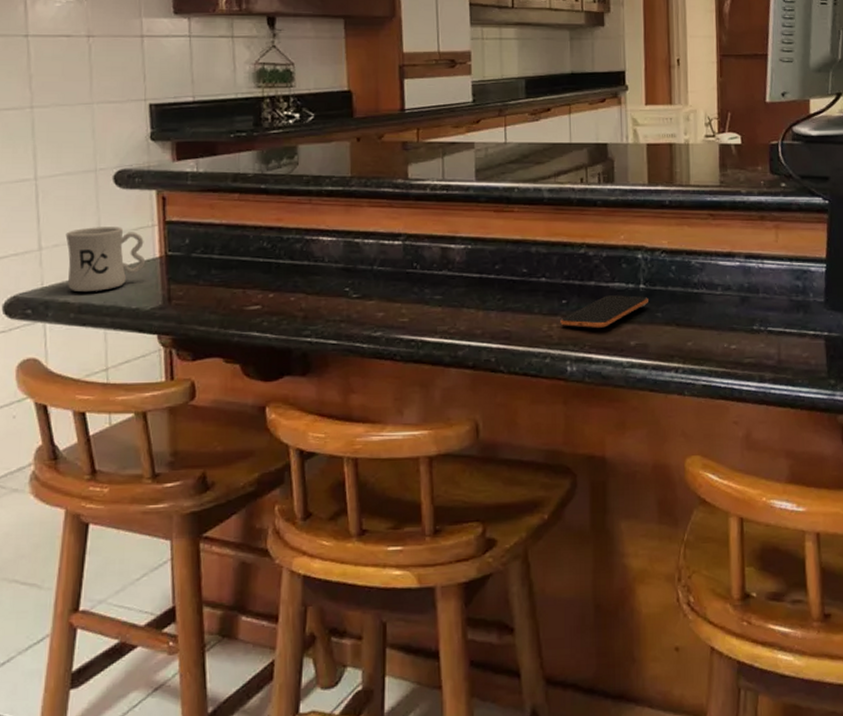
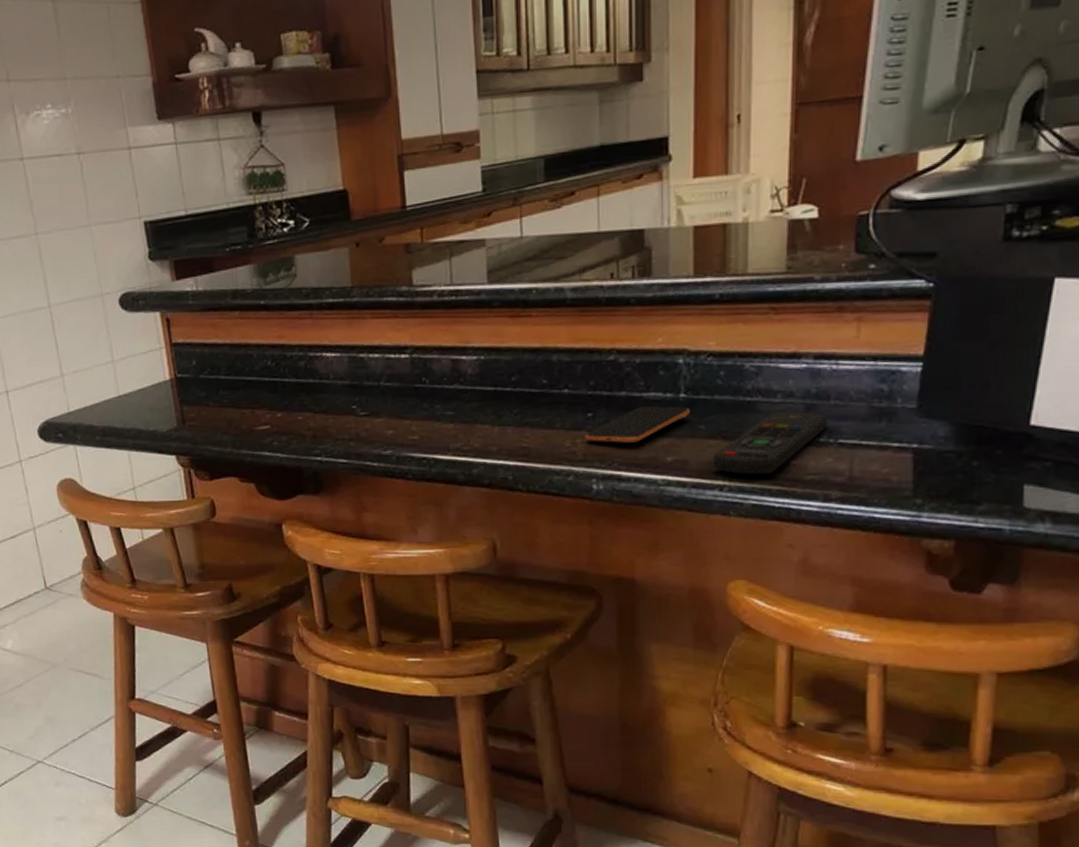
mug: present [65,227,146,291] -> none [83,351,158,415]
remote control: none [668,303,759,358] -> present [712,412,828,474]

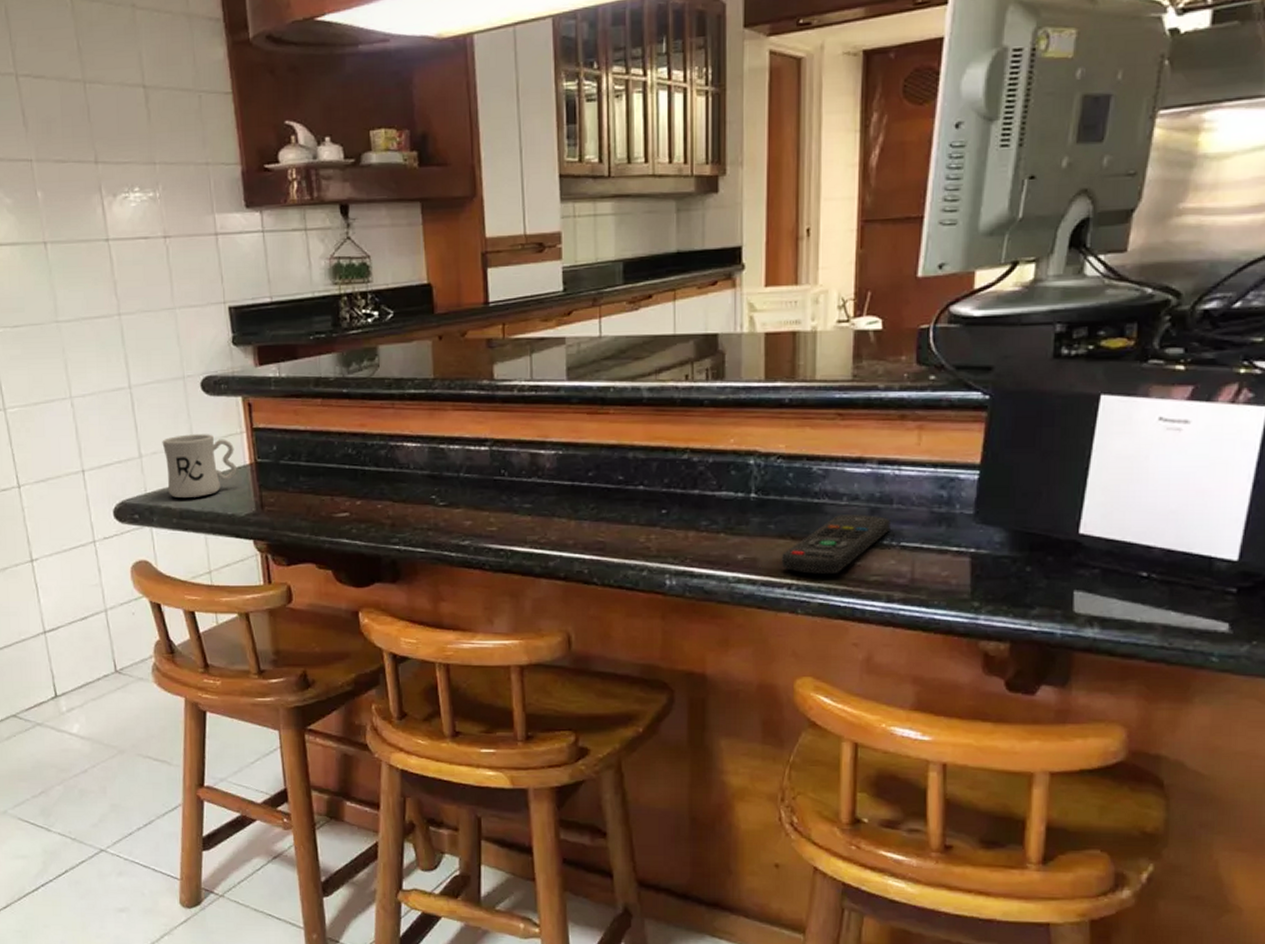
mug: none [83,351,158,415] -> present [162,434,237,498]
smartphone: present [585,406,690,443] -> none [659,505,760,540]

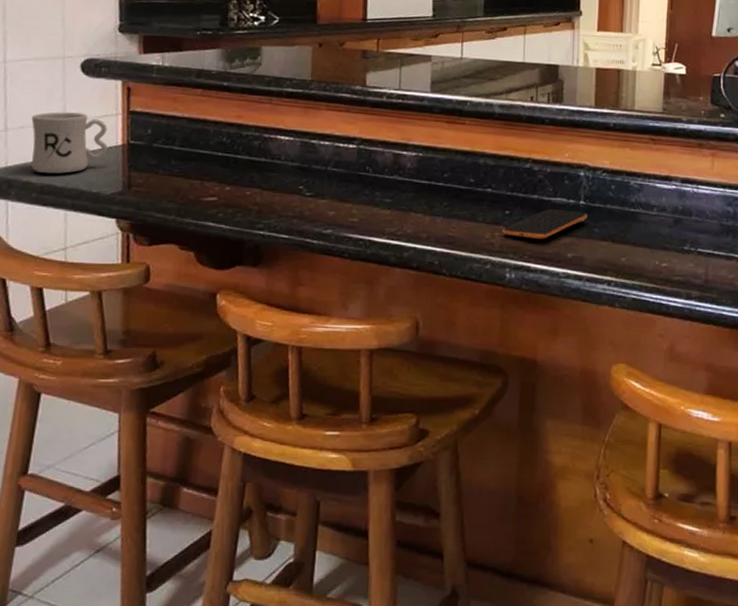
smartphone: none [659,505,760,540] -> present [502,209,587,239]
remote control: present [781,515,891,574] -> none [603,223,690,273]

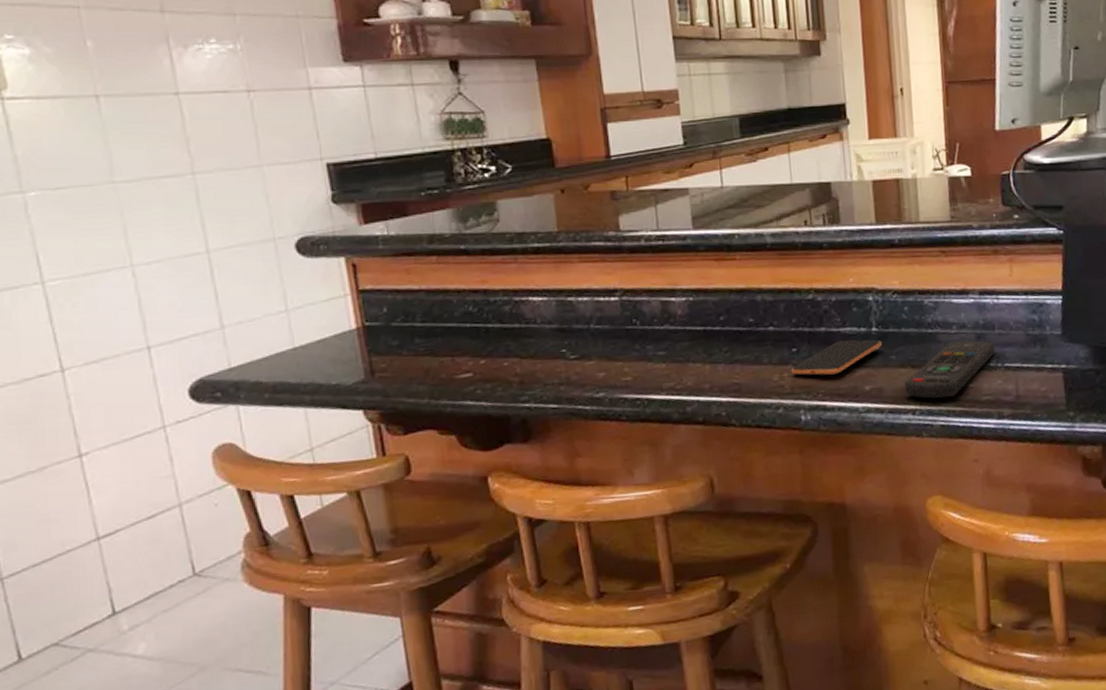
mug: present [31,112,108,174] -> none [249,298,342,370]
remote control: none [603,223,690,273] -> present [904,340,995,399]

